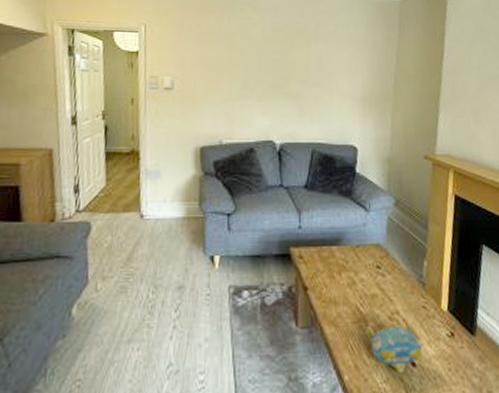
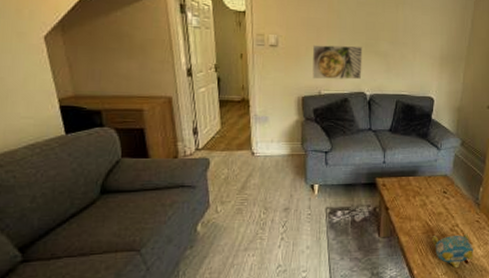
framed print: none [212,86,270,126] -> present [312,45,363,80]

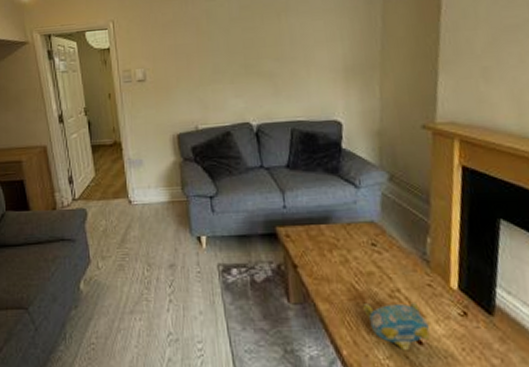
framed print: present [312,45,363,80] -> none [183,68,245,113]

